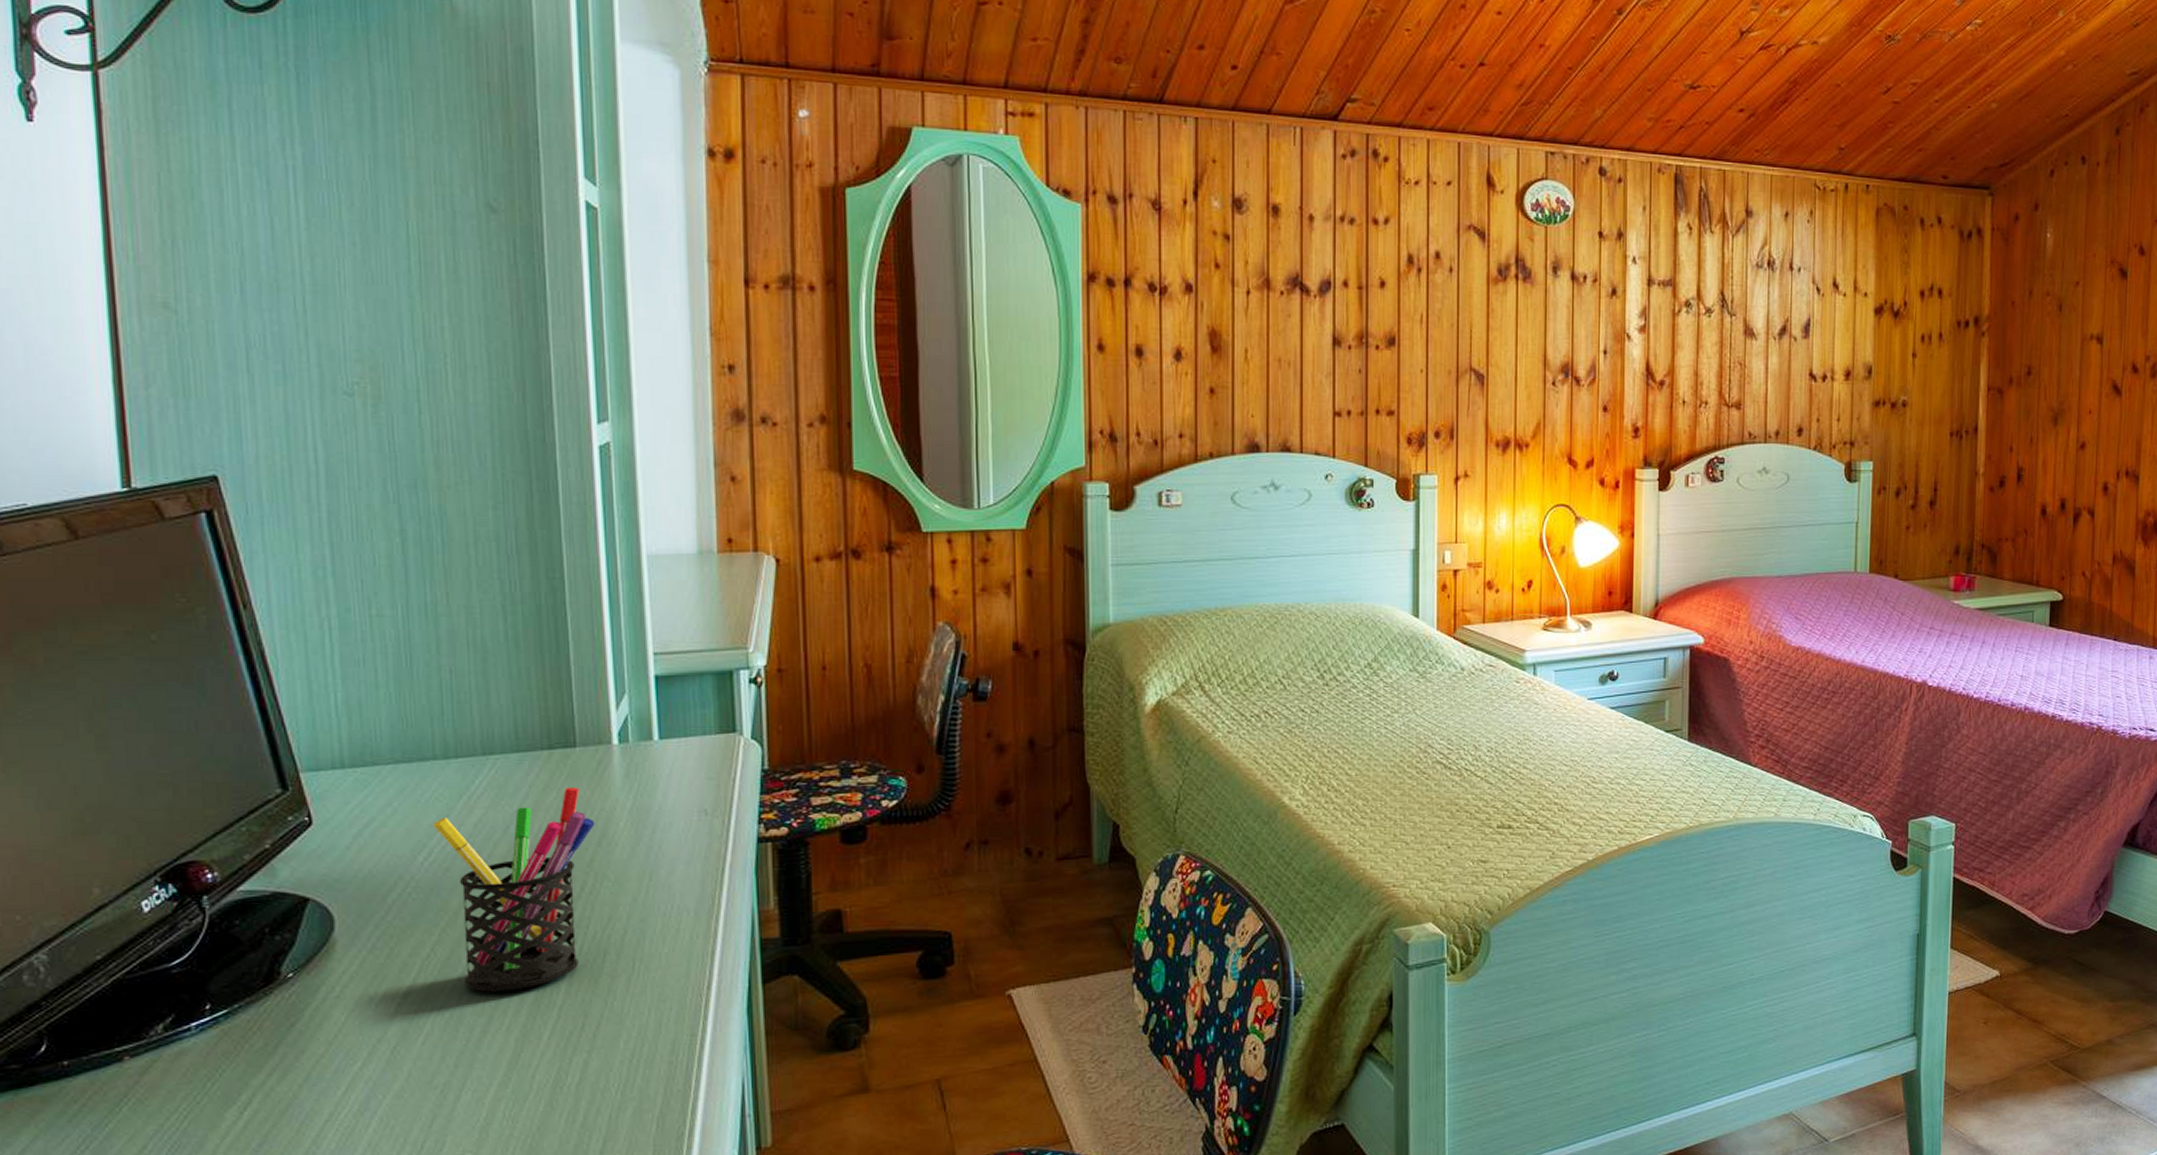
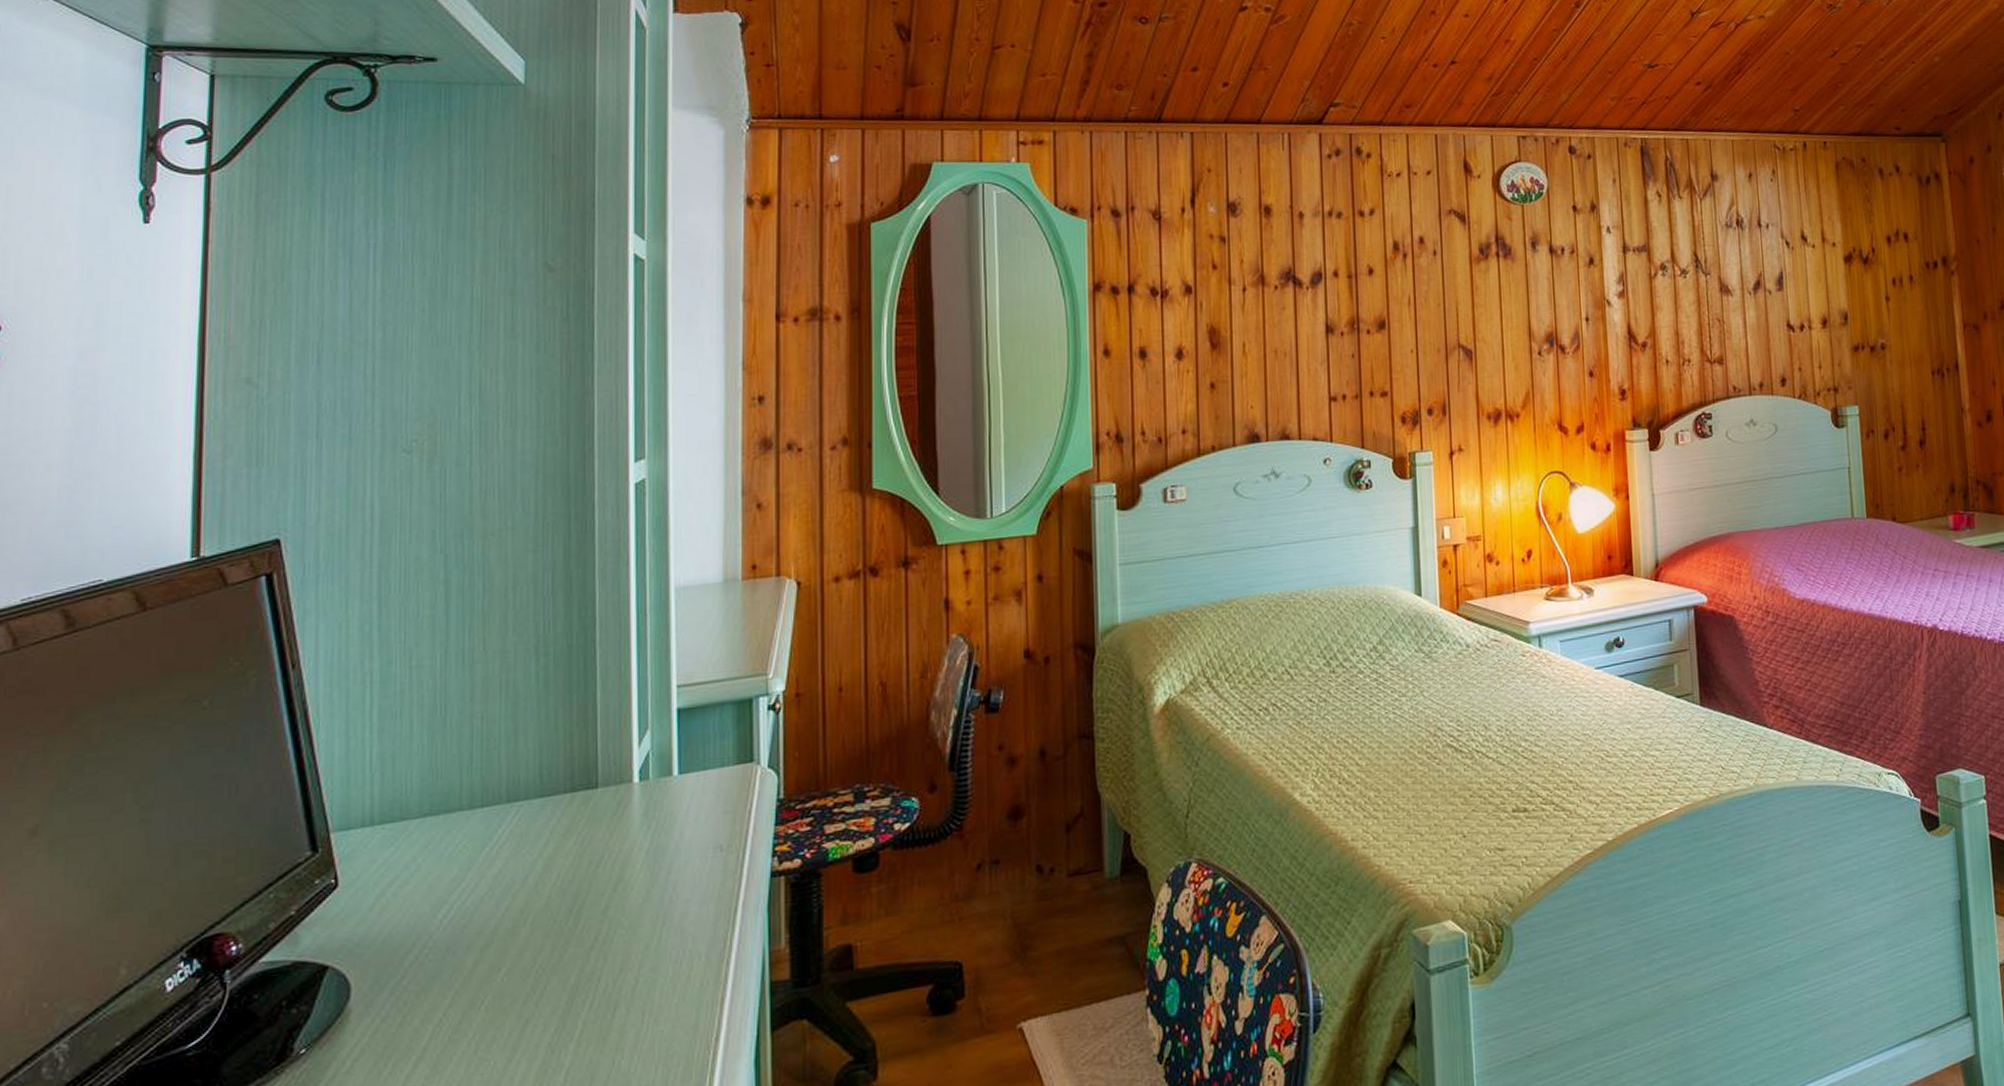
pen holder: present [433,787,595,992] -> none [455,830,612,1058]

